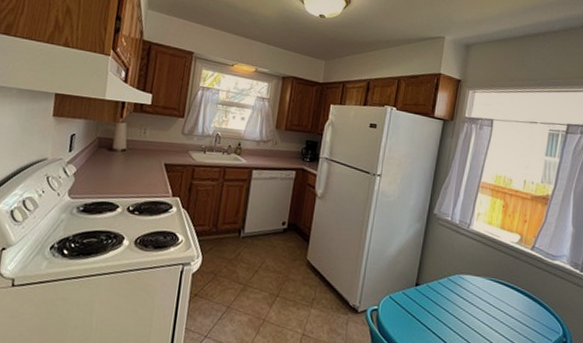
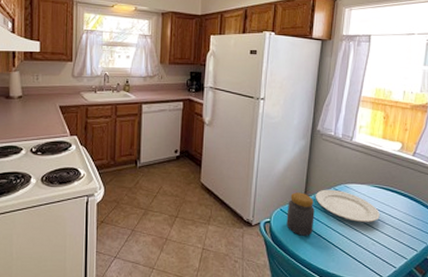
jar: none [395,279,426,329] -> present [286,192,315,236]
plate: none [428,278,494,320] -> present [316,189,380,223]

